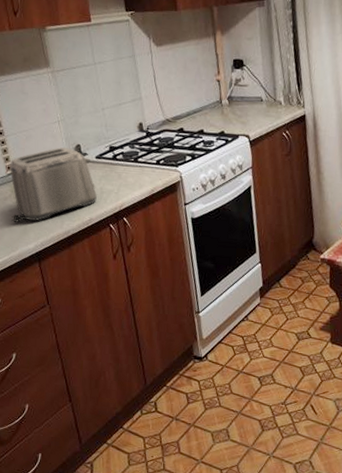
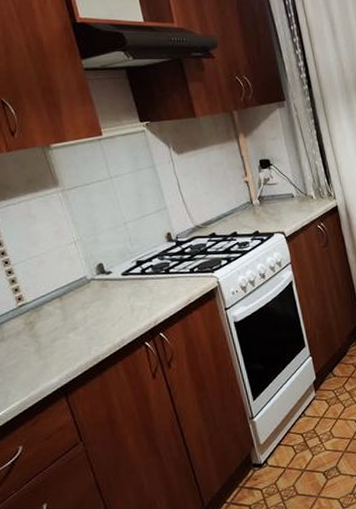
toaster: present [10,147,97,223] -> none [21,268,127,359]

